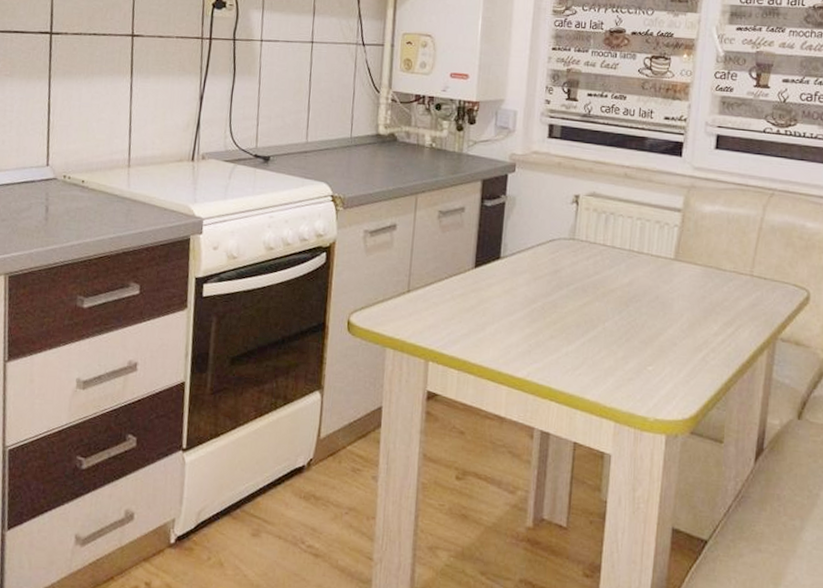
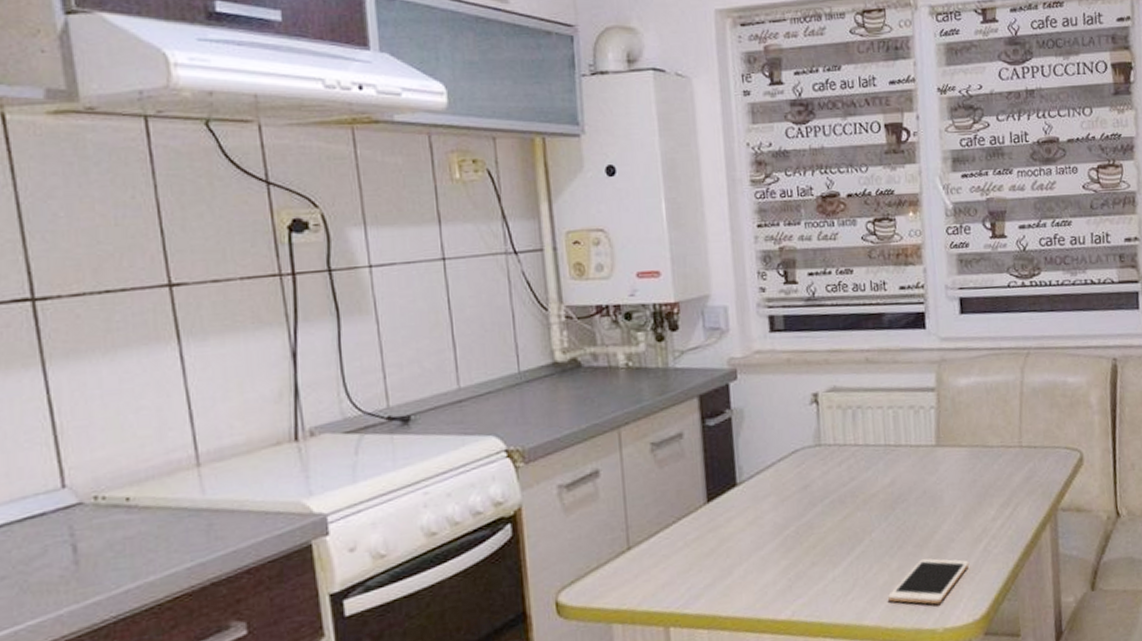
cell phone: none [609,354,687,397] -> present [887,558,970,605]

